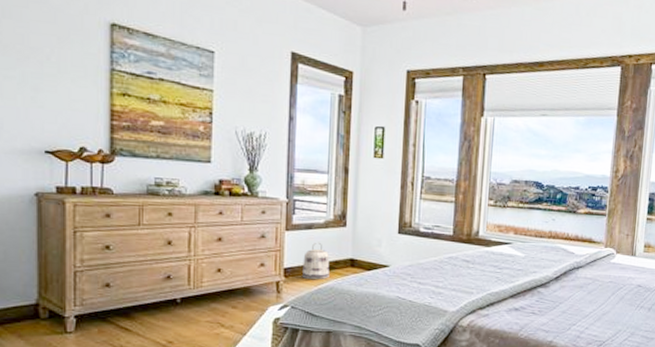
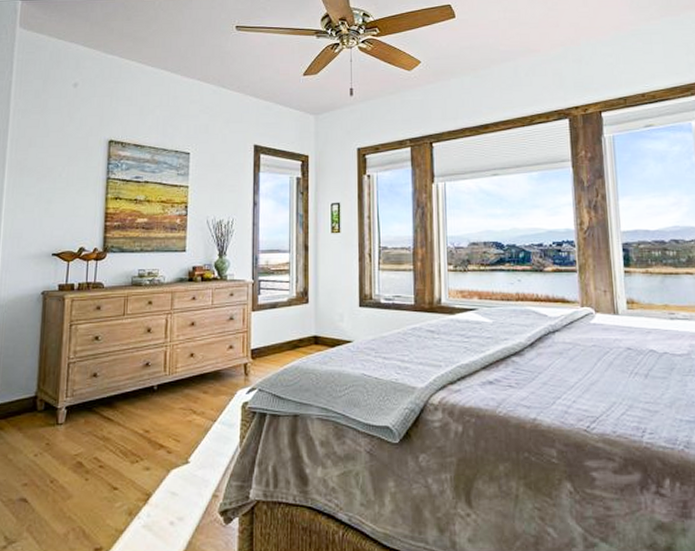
basket: present [303,242,330,280] -> none [269,320,294,360]

